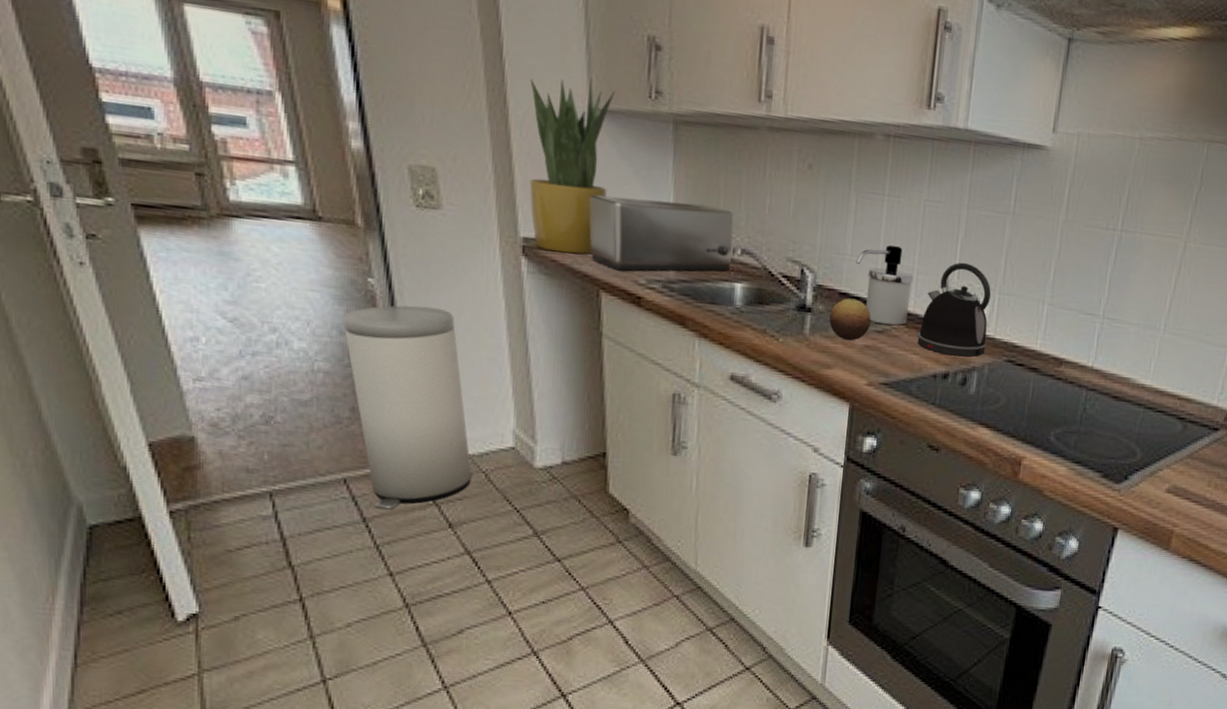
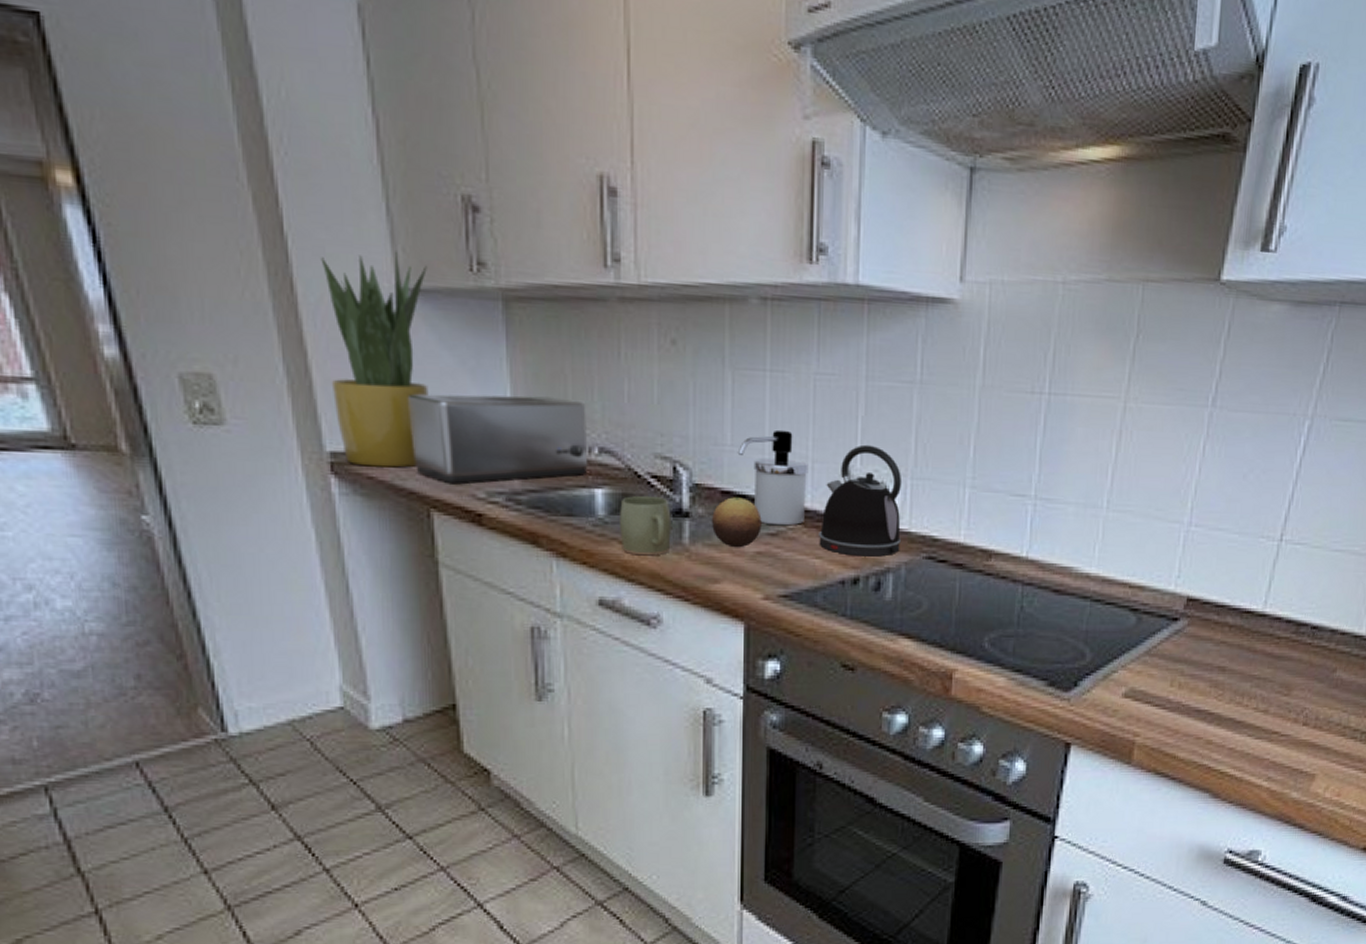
pedal bin: present [343,305,472,510] -> none [115,544,294,796]
mug: none [752,291,796,342] -> present [618,496,671,556]

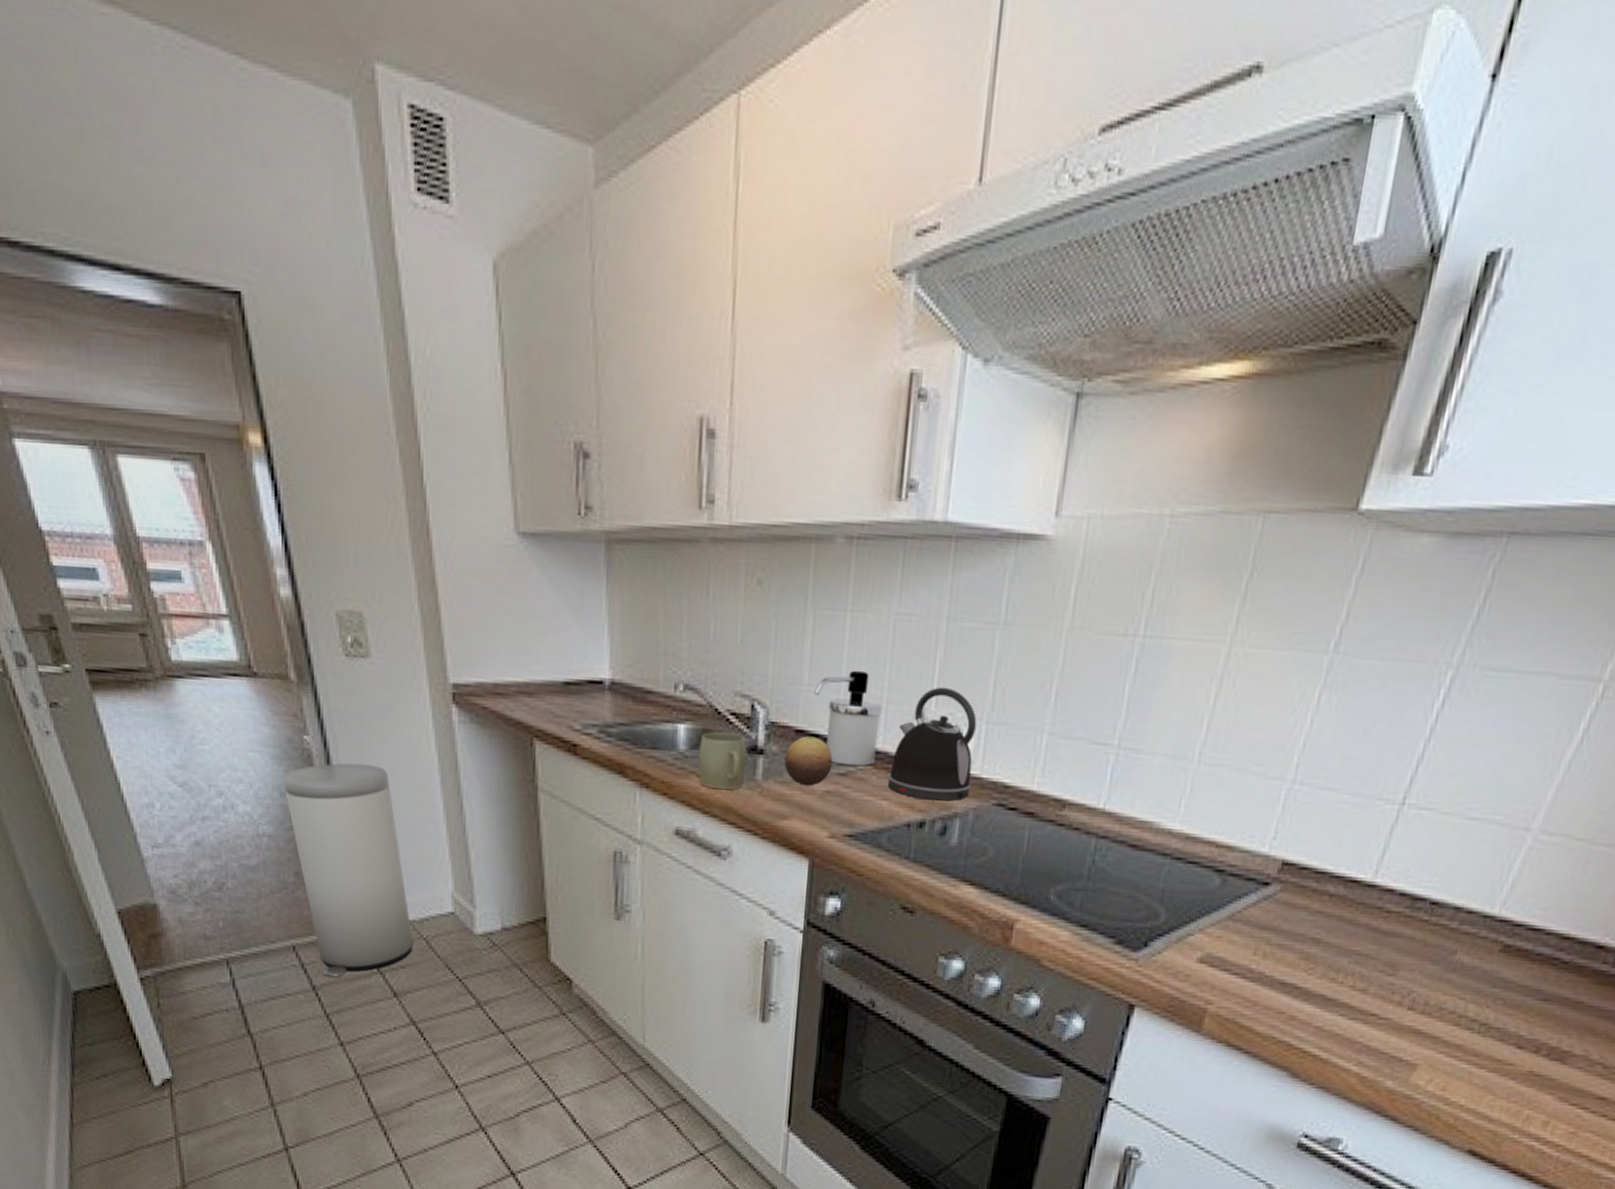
pedal bin: none [115,544,294,796] -> present [283,763,413,978]
planter: present [320,251,429,468] -> none [452,497,541,700]
toaster: present [407,394,588,483] -> none [518,631,675,715]

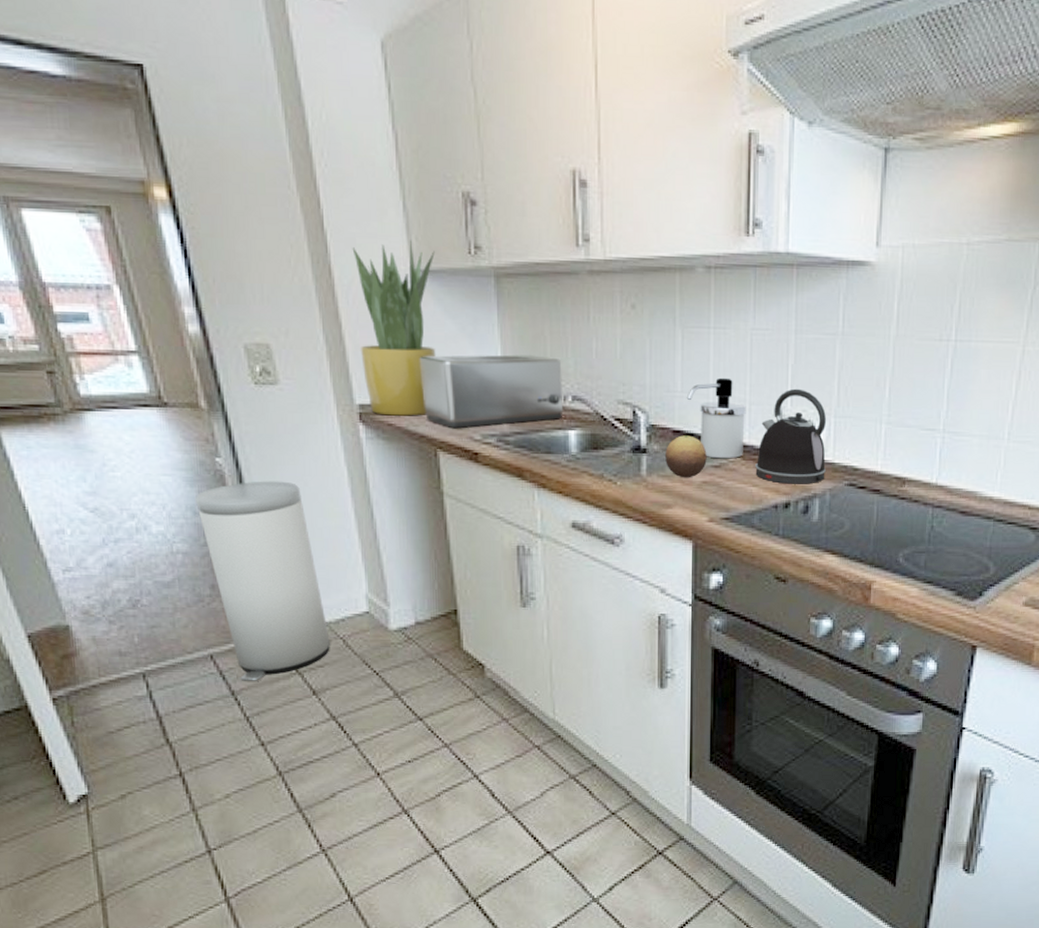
planter: none [452,497,541,700] -> present [352,240,436,416]
toaster: none [518,631,675,715] -> present [419,354,563,428]
mug: present [697,732,747,790] -> none [588,436,631,486]

